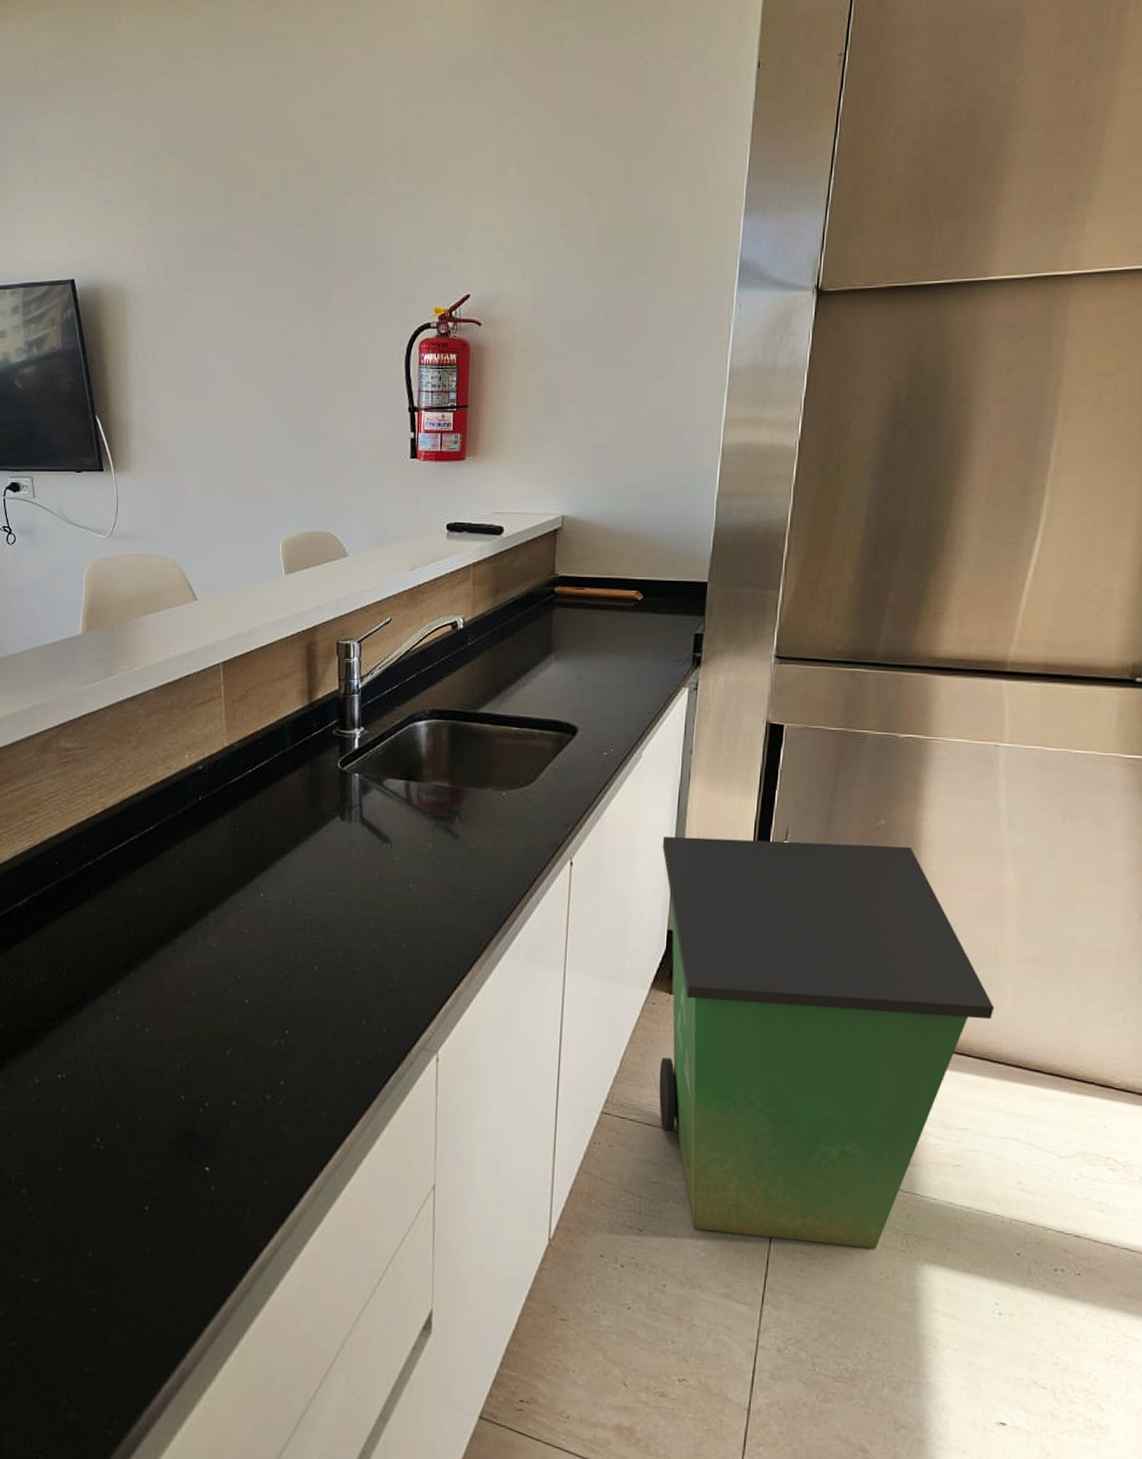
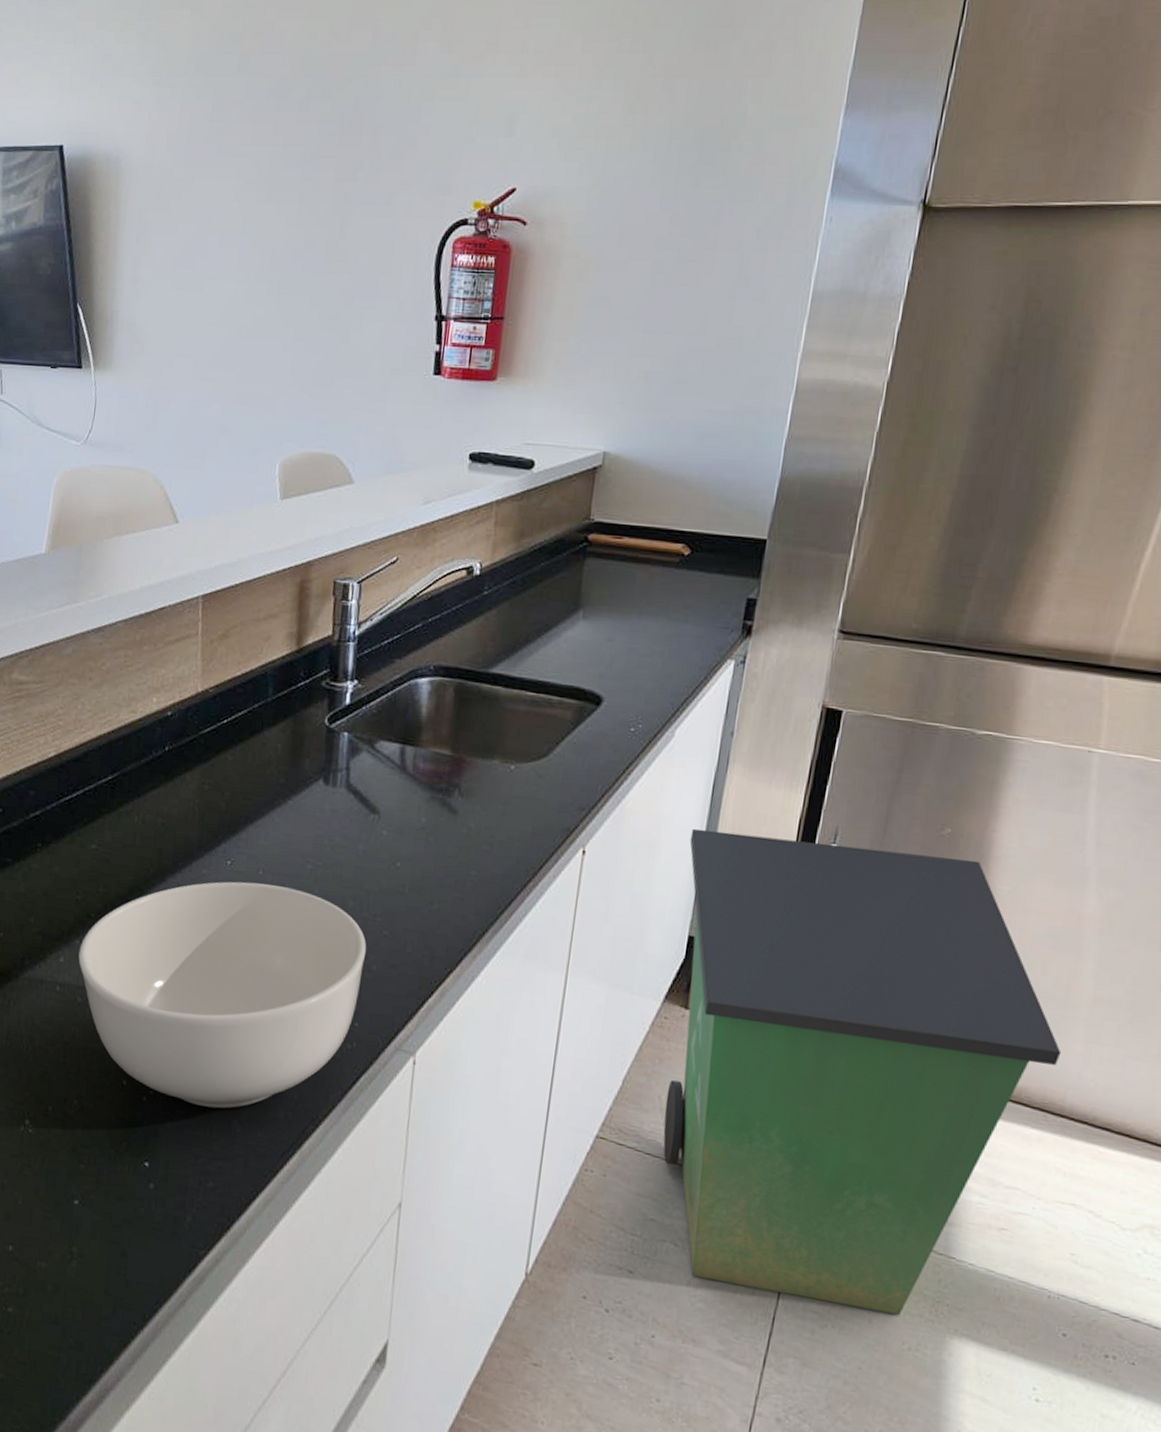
bowl: none [134,911,389,1114] -> present [78,881,367,1109]

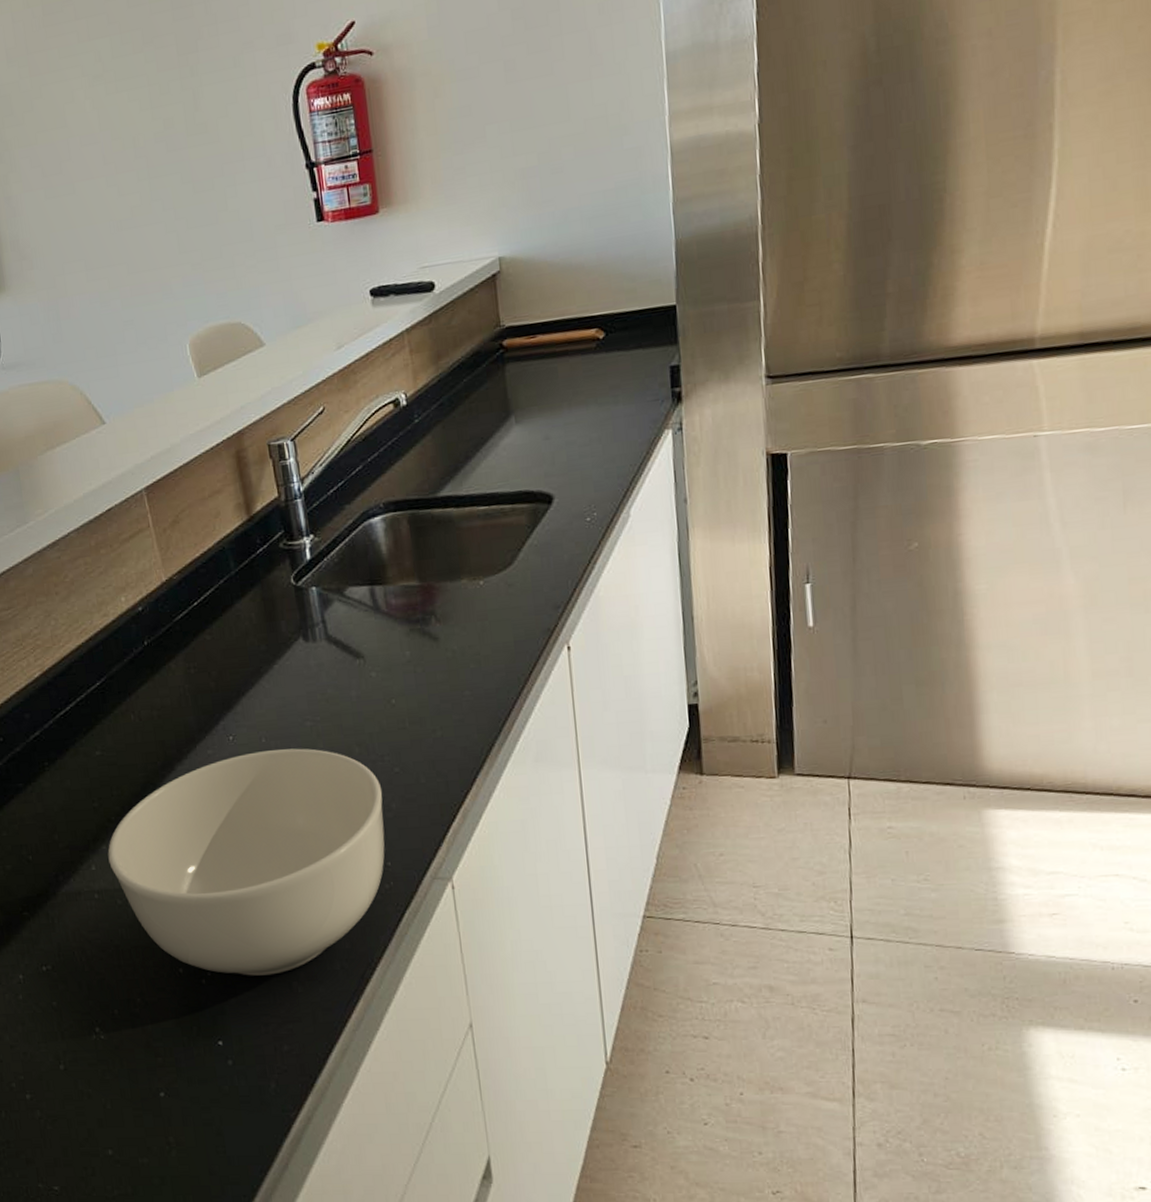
recycling bin: present [663,828,1062,1315] -> none [667,567,1073,1028]

